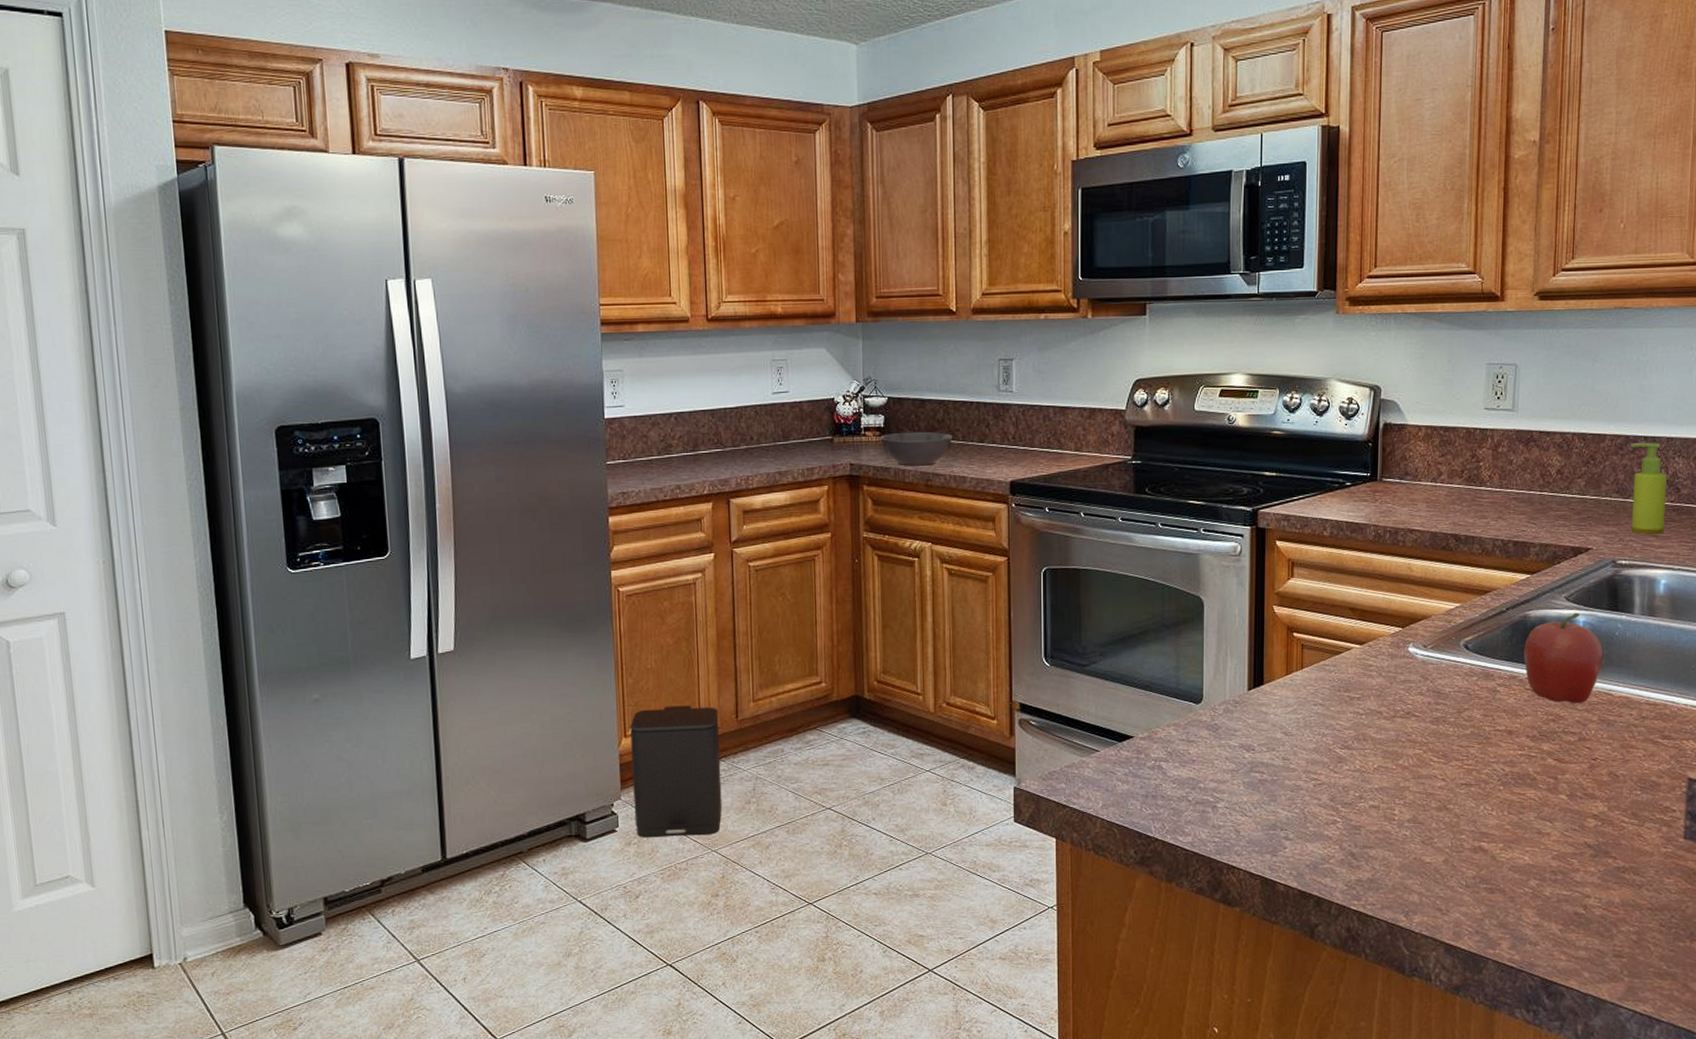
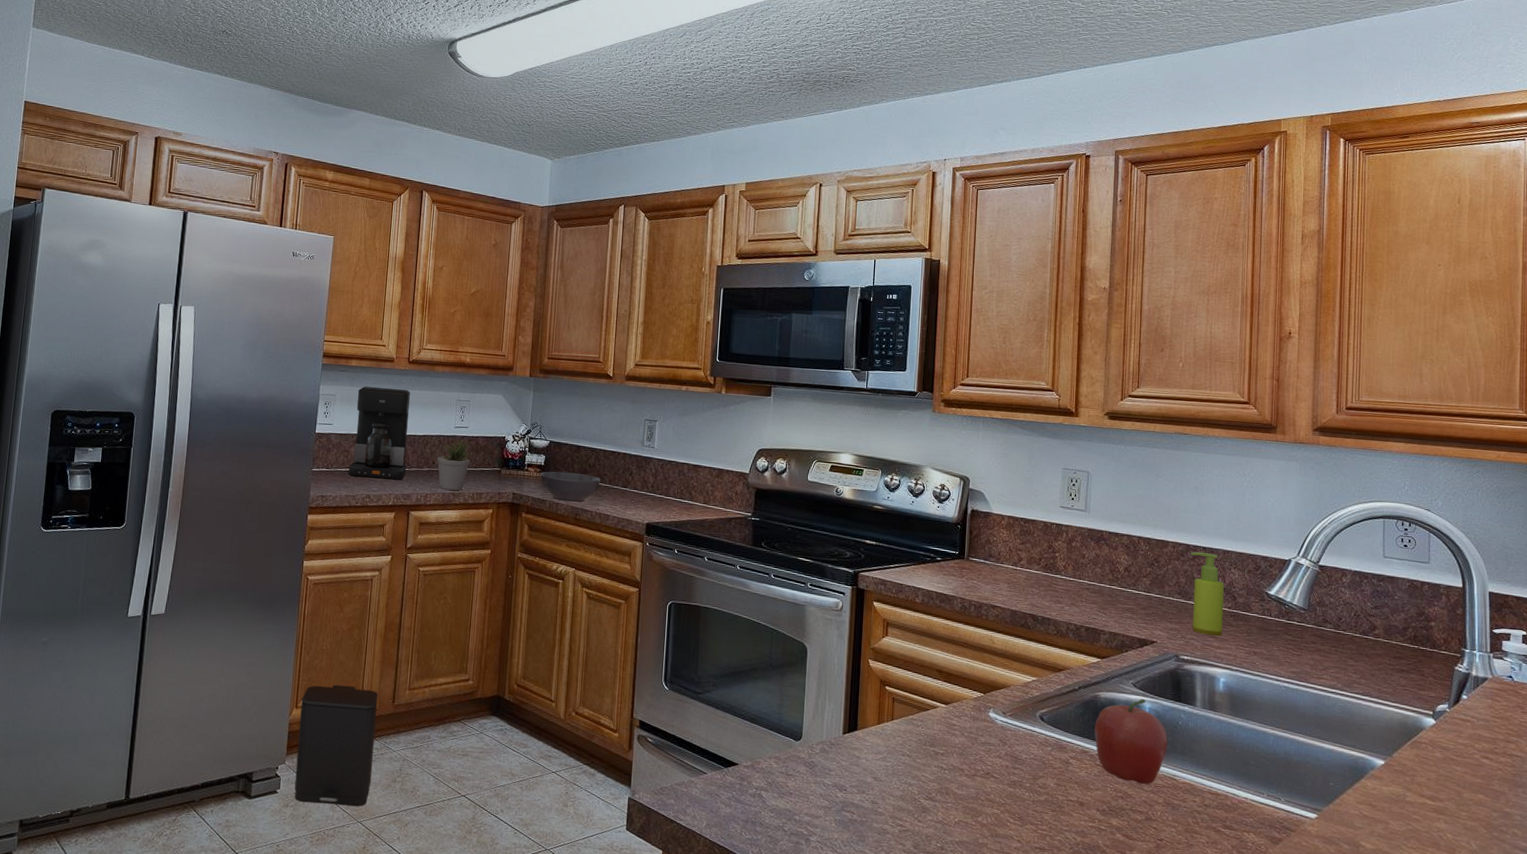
coffee maker: none [650,355,720,466] -> present [349,386,410,480]
potted plant: none [755,407,795,470] -> present [437,440,470,491]

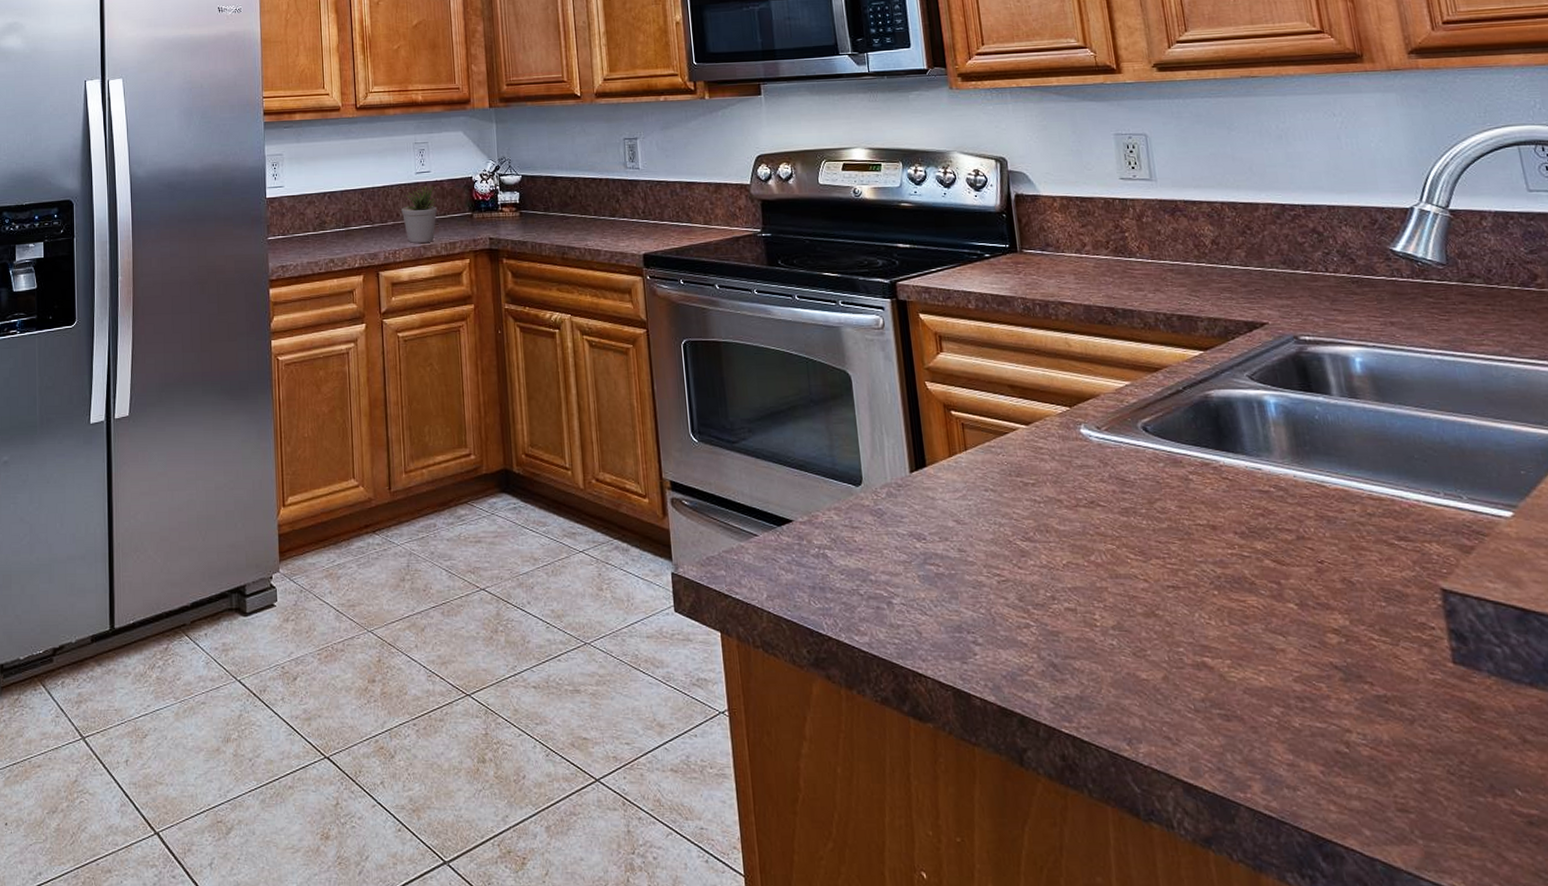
pedal bin: present [294,684,378,806] -> none [288,475,377,613]
coffee maker: present [349,386,410,480] -> none [307,139,369,241]
bowl: present [540,471,601,502] -> none [517,207,585,240]
fruit: present [1094,698,1168,785] -> none [1211,393,1307,497]
soap dispenser: present [1190,551,1224,637] -> none [1287,210,1347,309]

